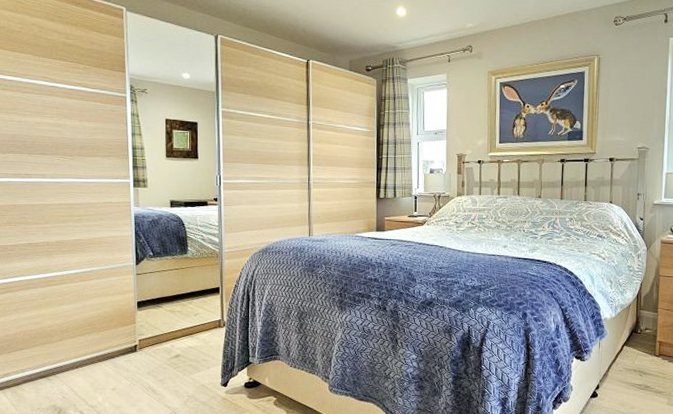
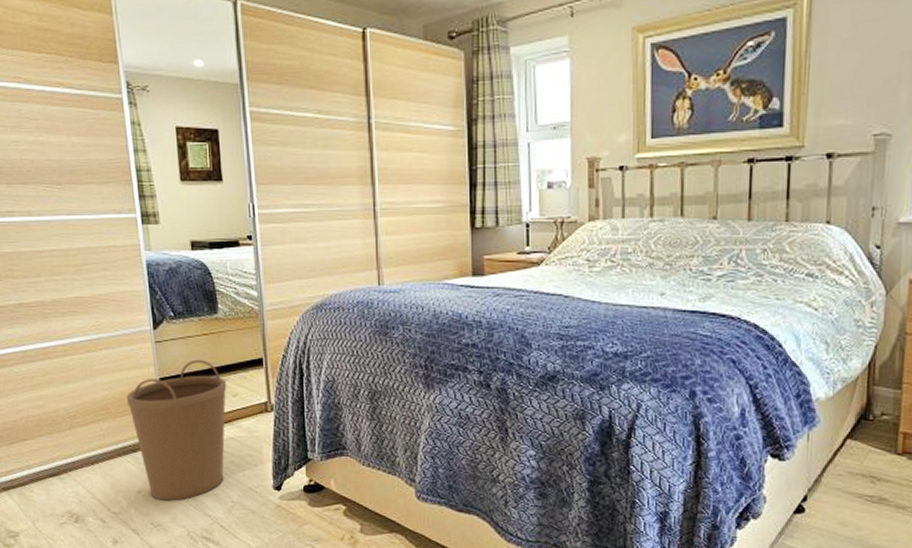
basket: none [109,287,191,396] -> present [126,359,227,501]

